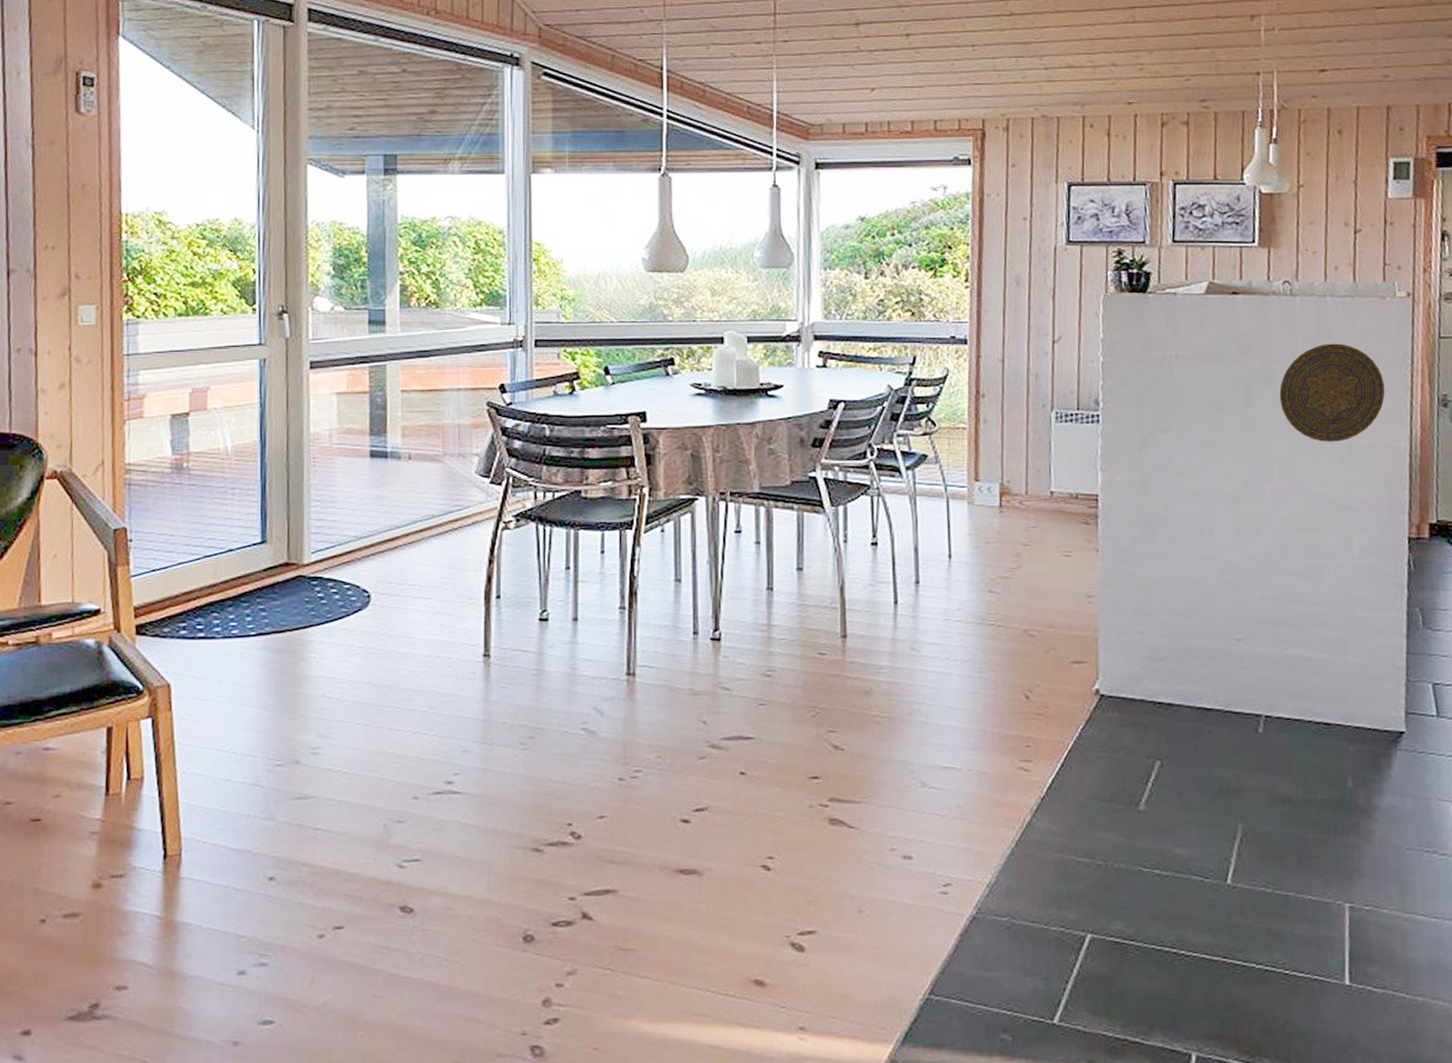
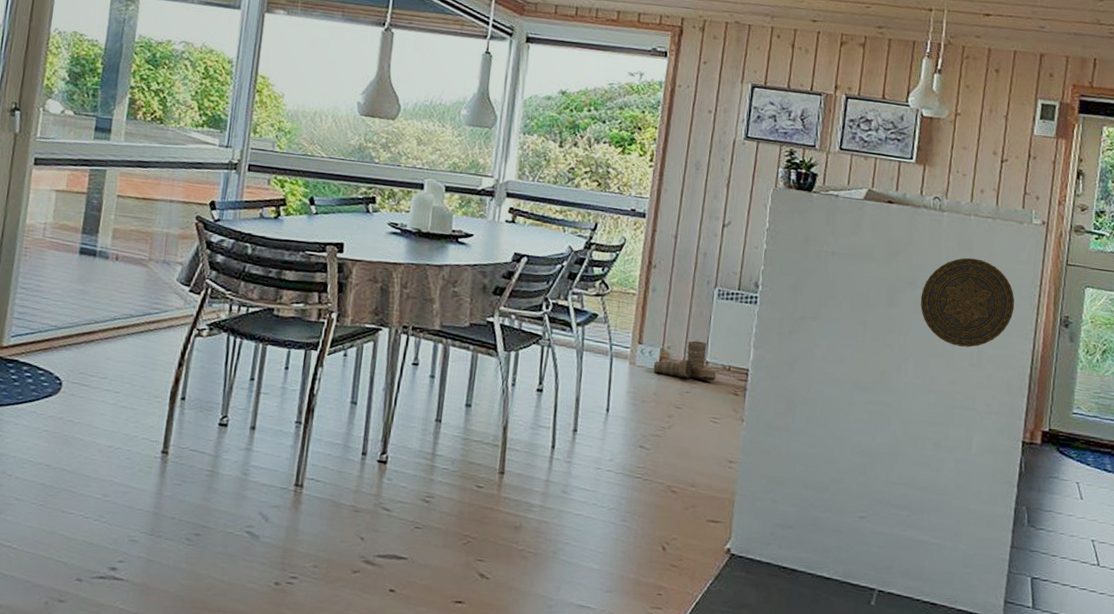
boots: none [994,471,1064,513] -> present [653,341,717,381]

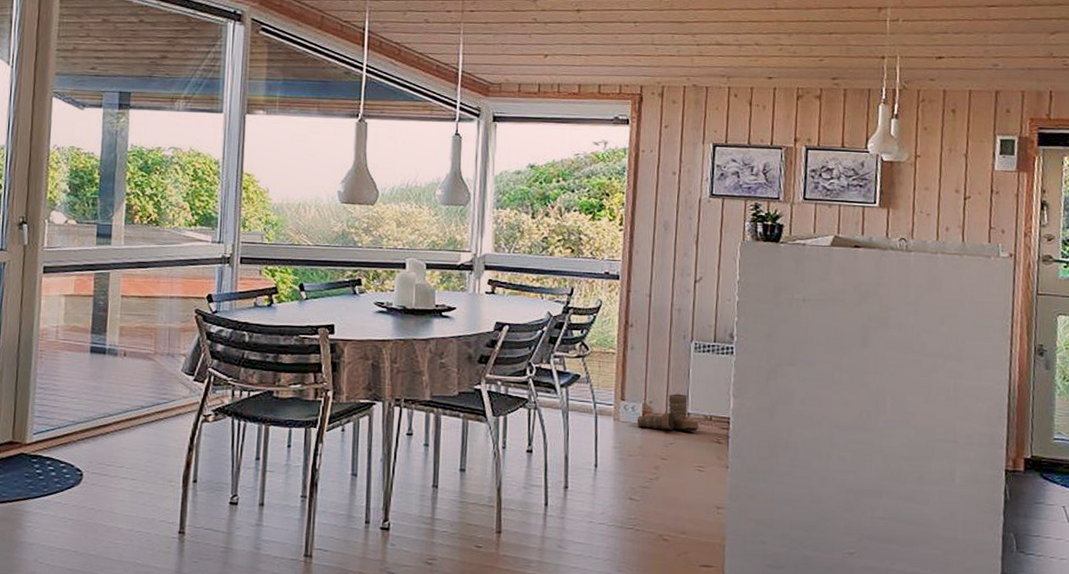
decorative plate: present [920,257,1015,348] -> none [893,294,988,382]

